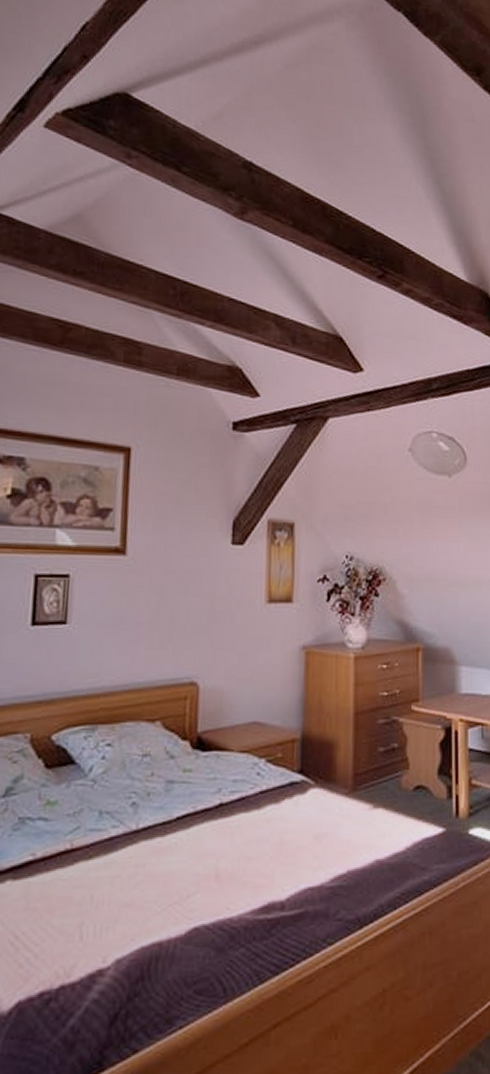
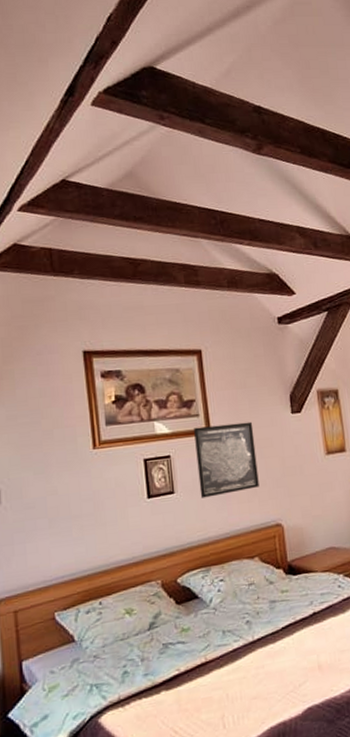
wall art: none [99,544,181,636] -> present [194,421,259,499]

